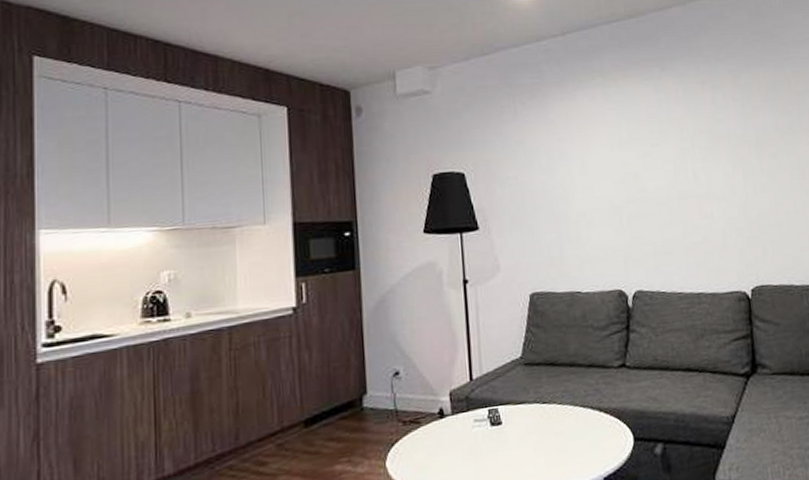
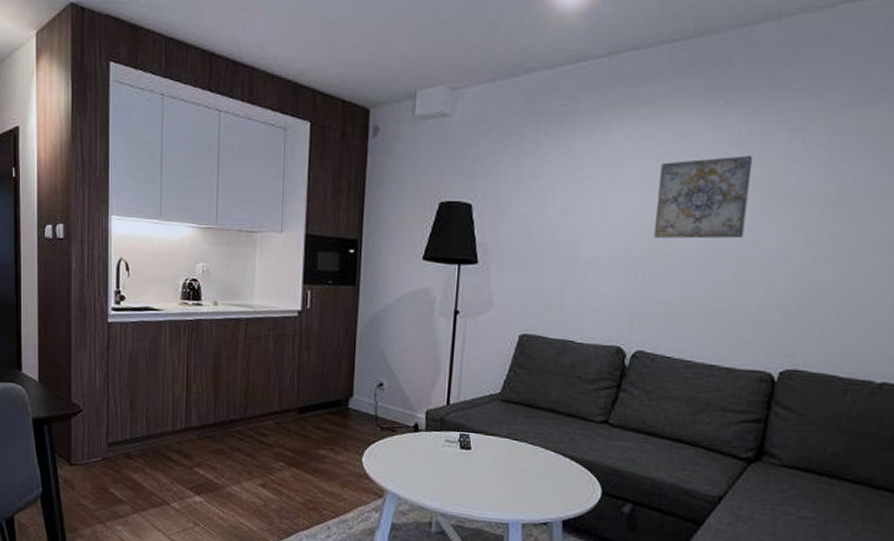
wall art: none [622,110,698,187] -> present [653,155,753,239]

